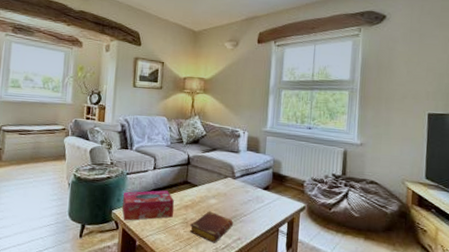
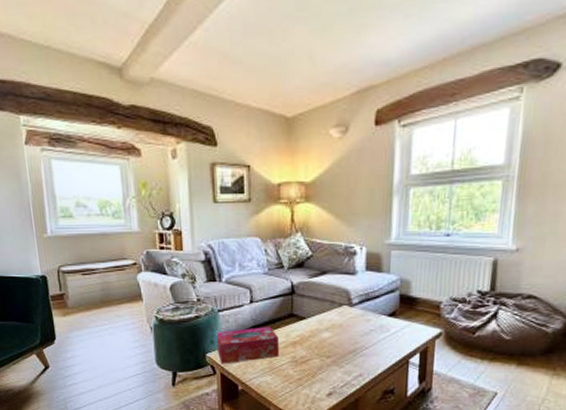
book: present [189,211,233,243] -> none [300,346,352,382]

